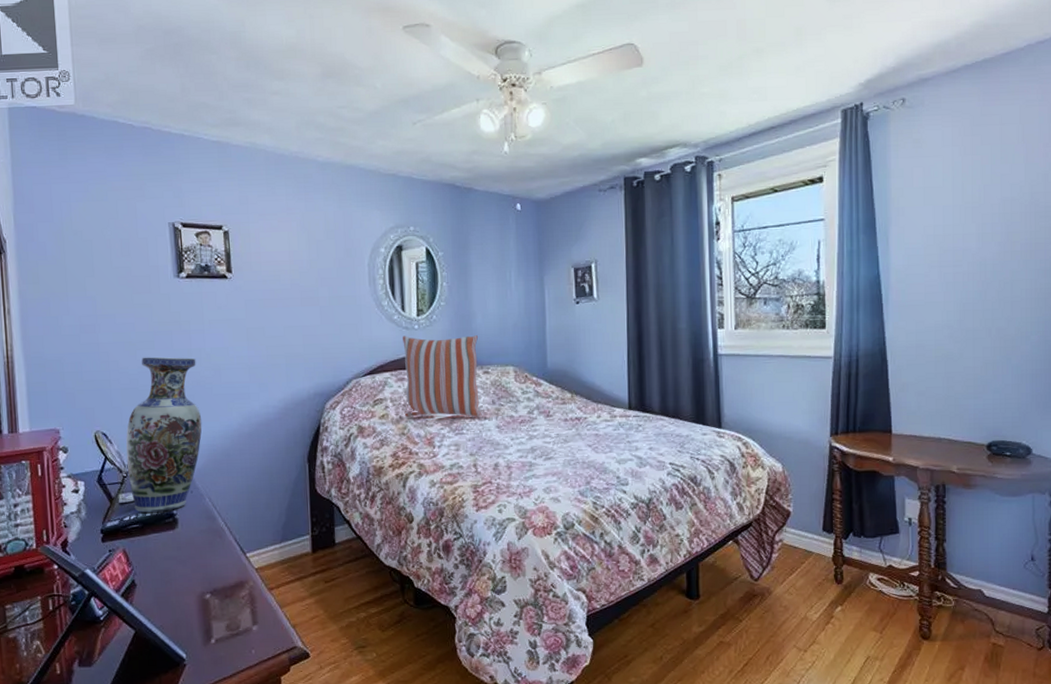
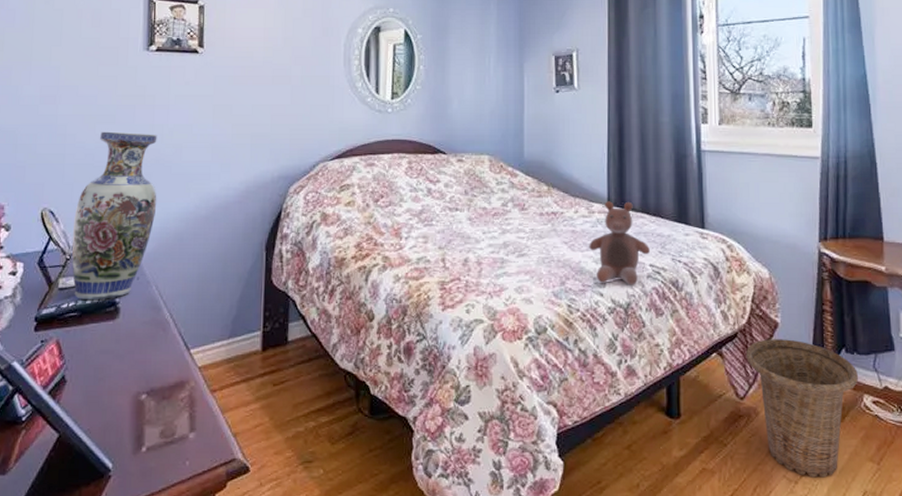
pillow: present [403,335,482,417] -> none [371,119,453,208]
stuffed bear: none [612,405,670,483] -> present [589,201,651,285]
basket: none [759,526,865,646] -> present [745,339,859,478]

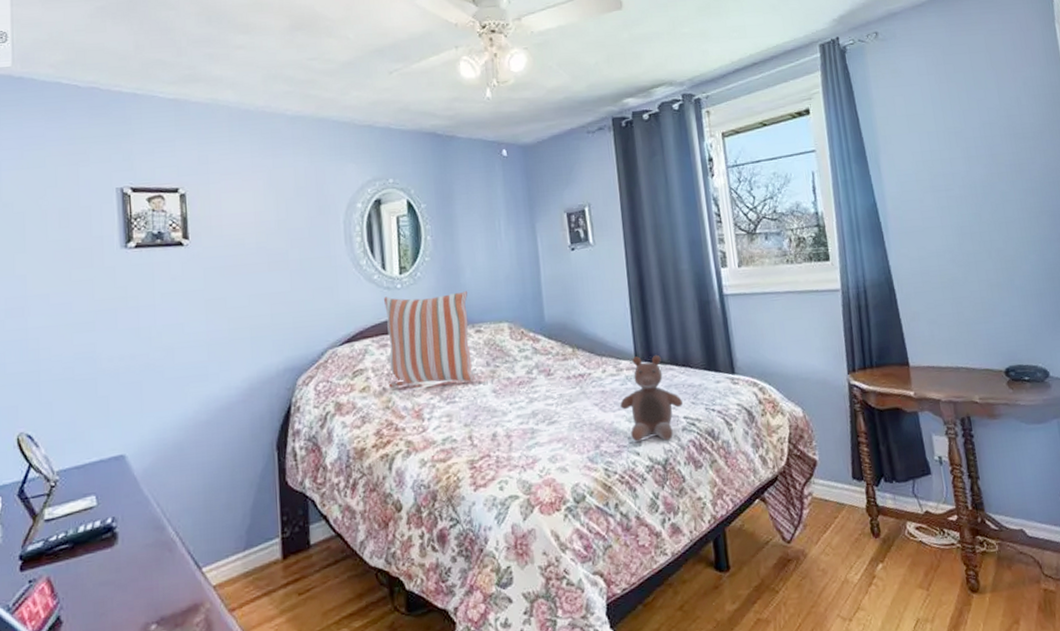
vase: present [71,131,157,299] -> none [55,338,151,529]
pillow: none [371,119,453,208] -> present [384,291,476,388]
basket: present [745,339,859,478] -> none [788,475,900,613]

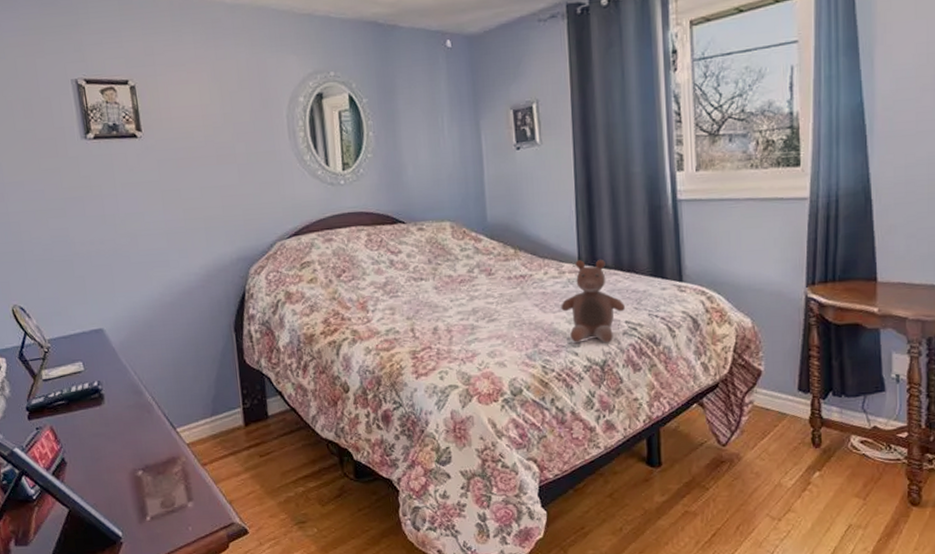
pillow: present [384,291,476,388] -> none [328,189,418,281]

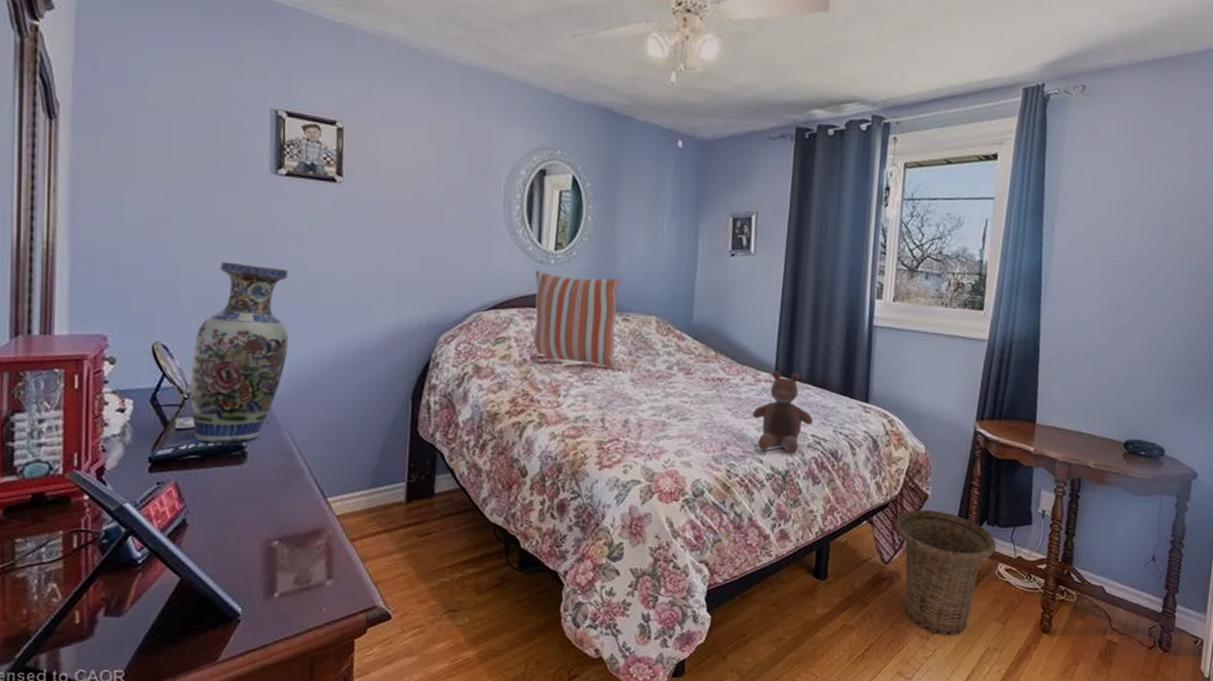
vase: none [44,225,122,389] -> present [189,261,289,443]
pillow: none [328,189,418,281] -> present [529,270,620,368]
basket: none [727,386,847,515] -> present [894,510,997,635]

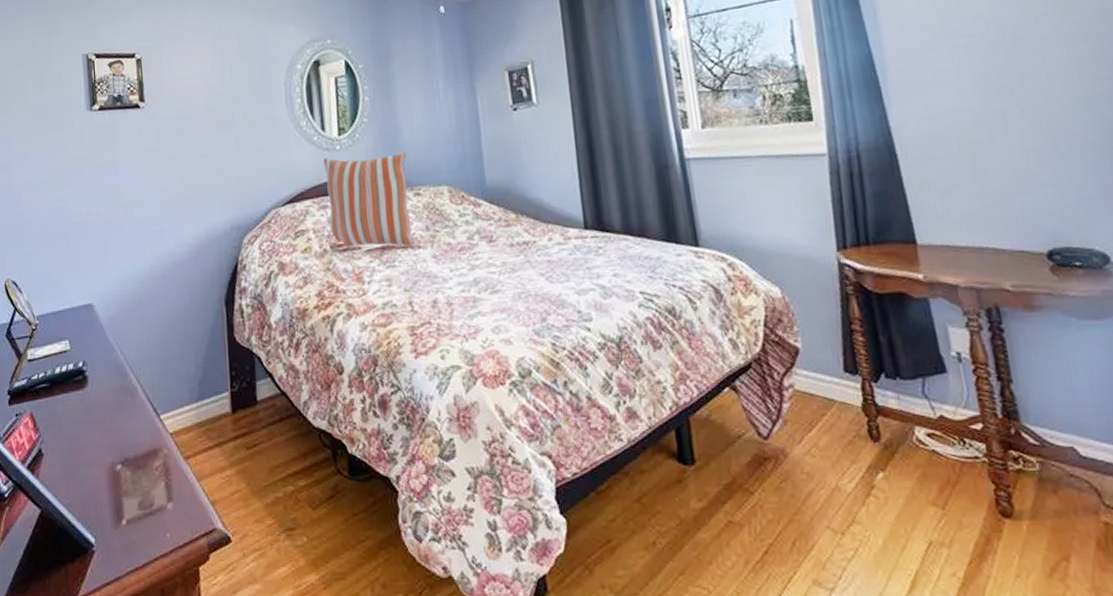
vase: present [189,261,289,443] -> none [35,195,114,370]
stuffed bear: present [752,370,814,454] -> none [568,223,640,317]
basket: present [894,510,997,635] -> none [764,366,906,528]

